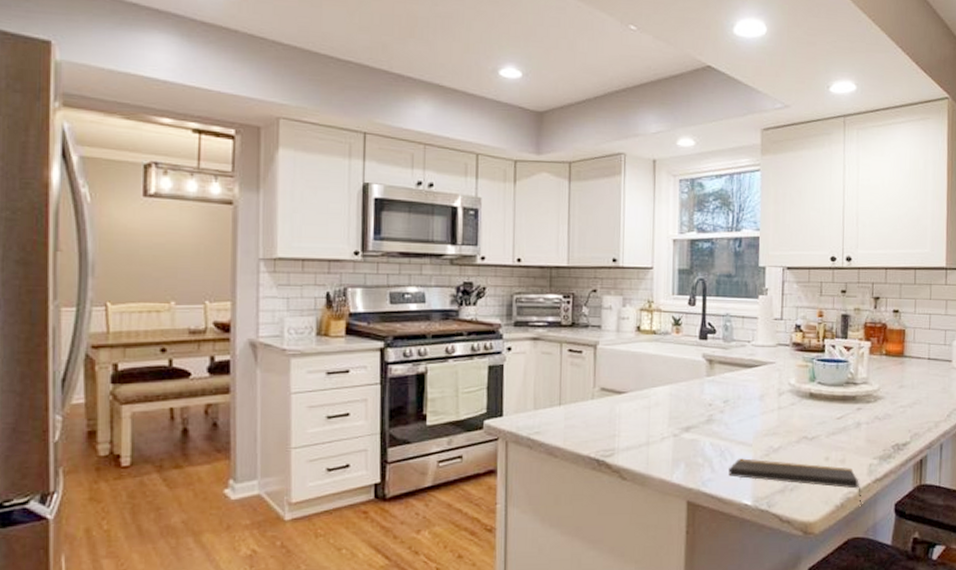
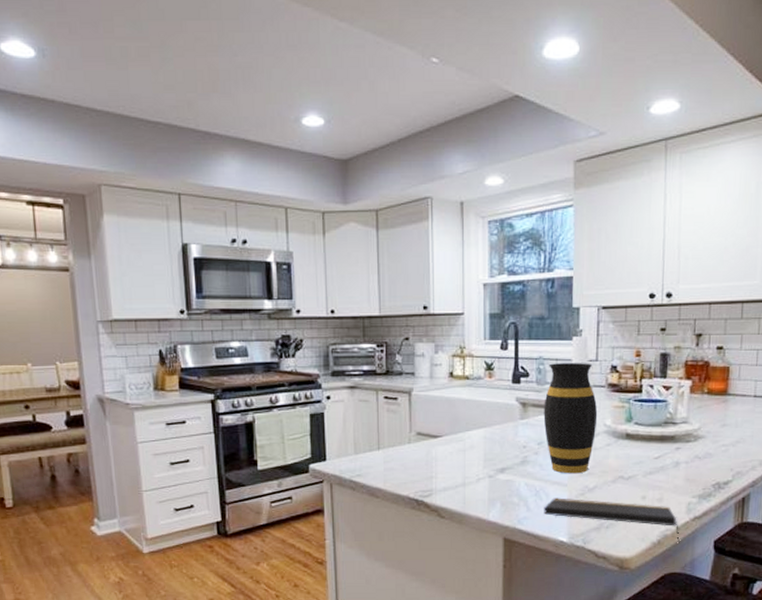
vase: none [729,321,783,434] -> present [543,363,598,474]

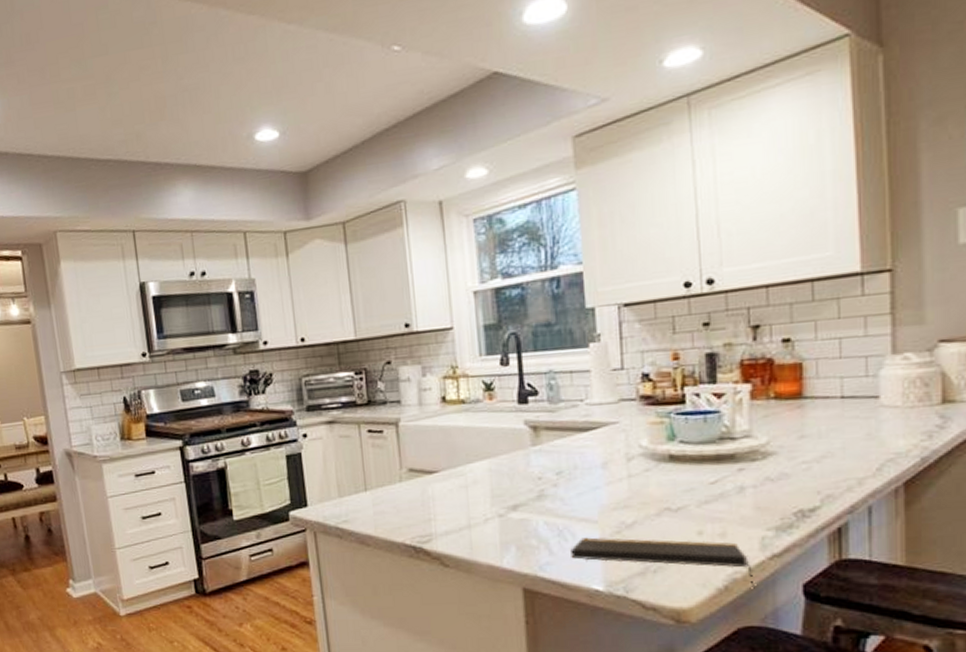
vase: present [543,363,598,474] -> none [559,373,630,508]

